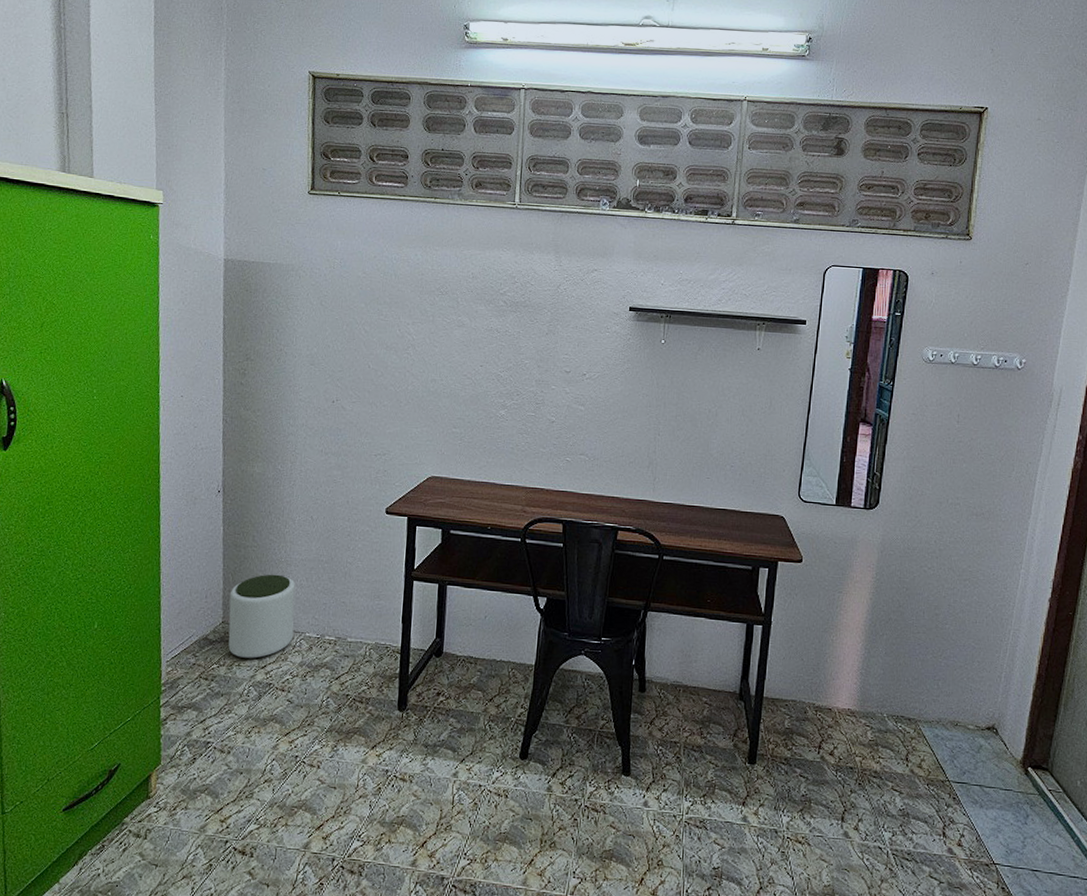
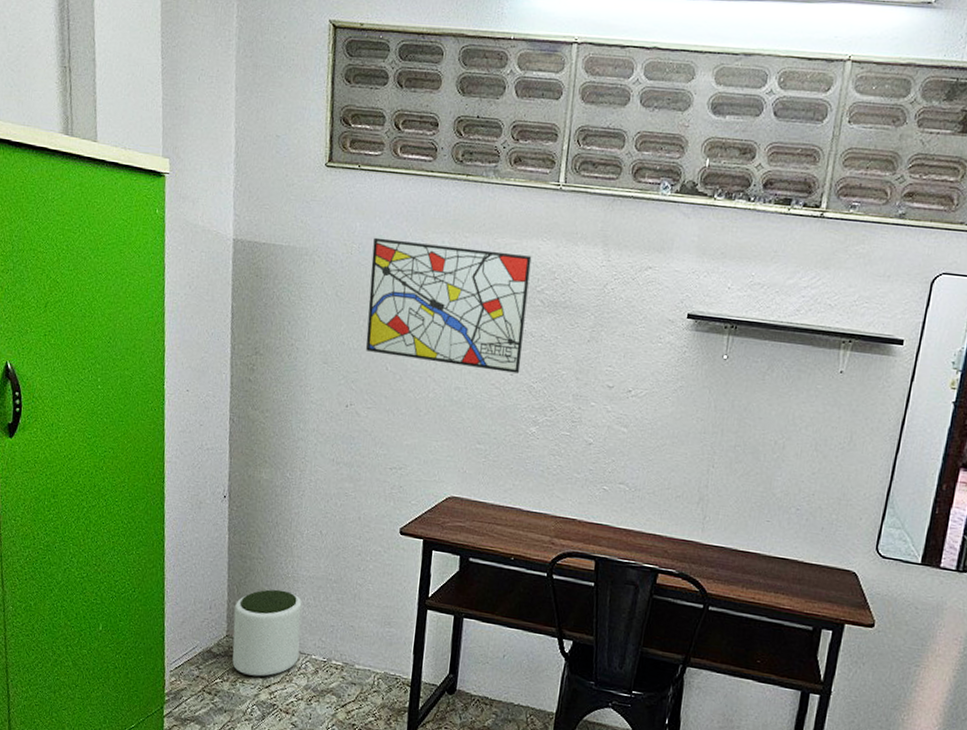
wall art: none [349,253,494,365] -> present [366,237,532,374]

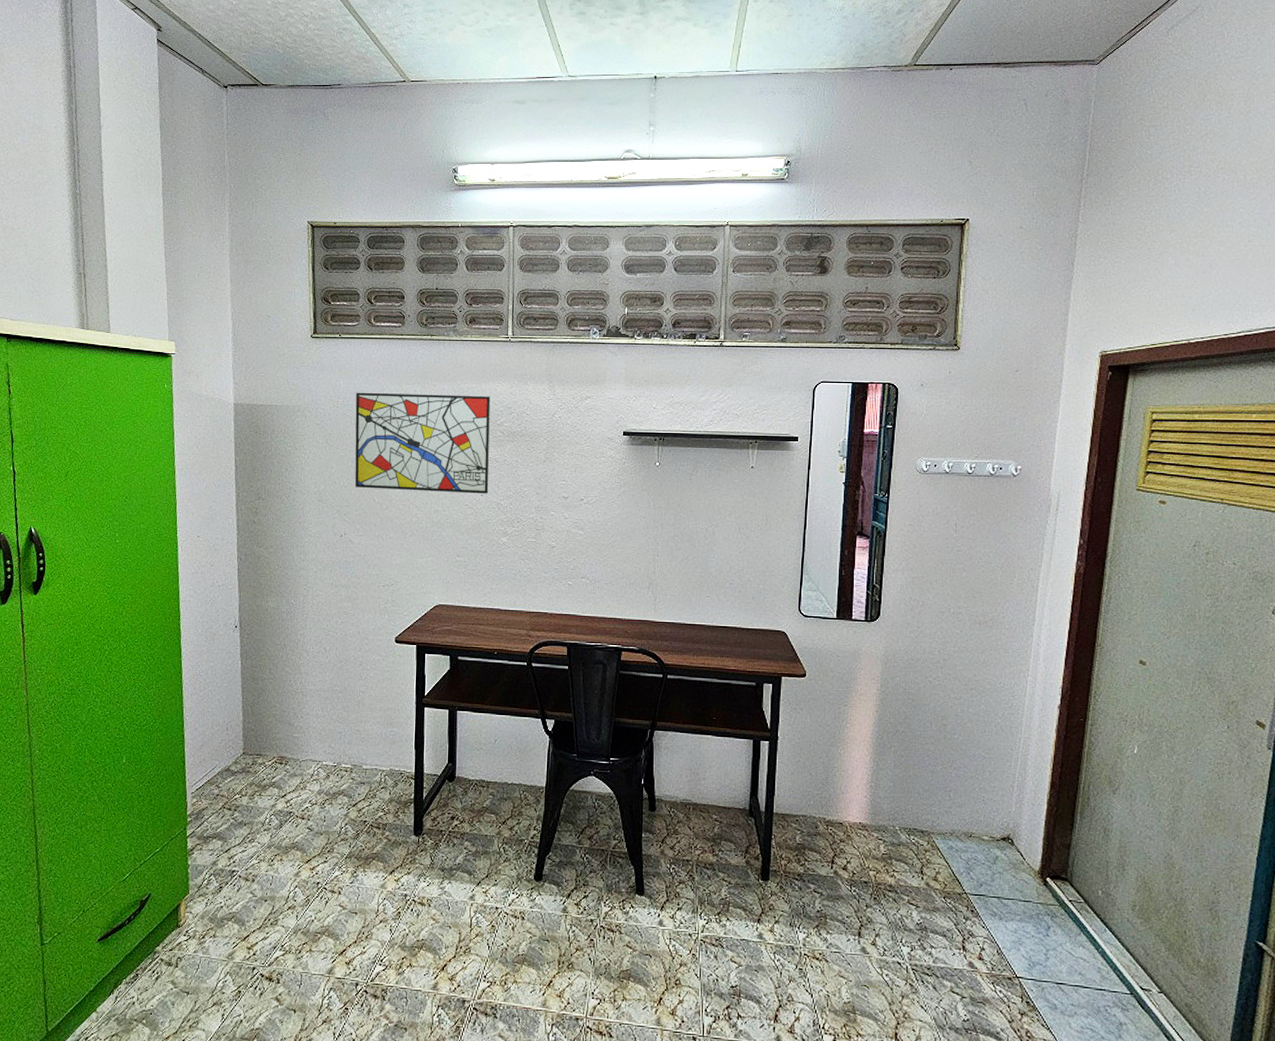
plant pot: present [232,589,302,677] -> none [249,705,312,788]

